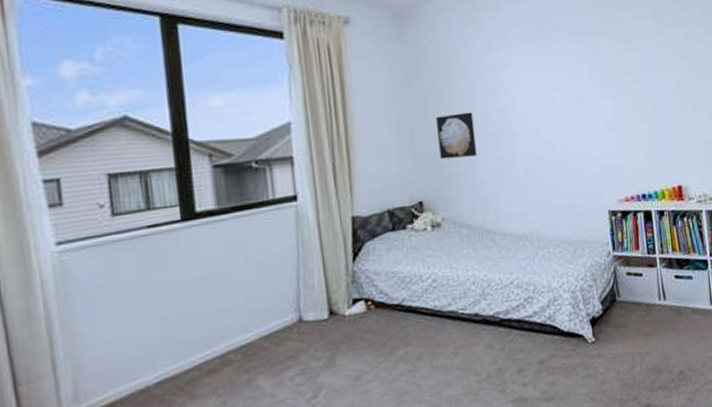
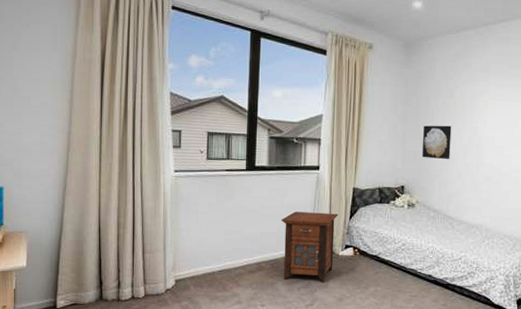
nightstand: none [249,257,340,370] -> present [281,211,339,282]

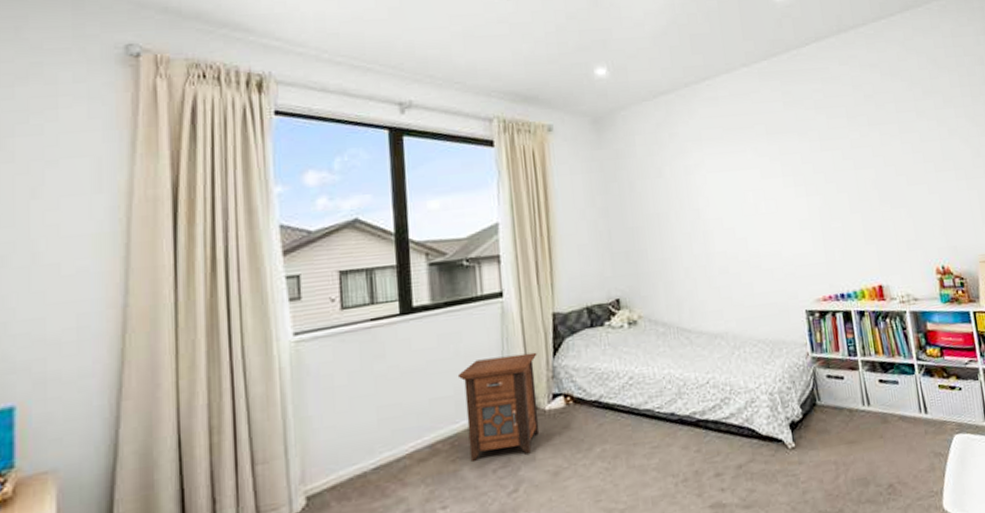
wall art: present [422,125,452,159] -> none [632,212,672,258]

